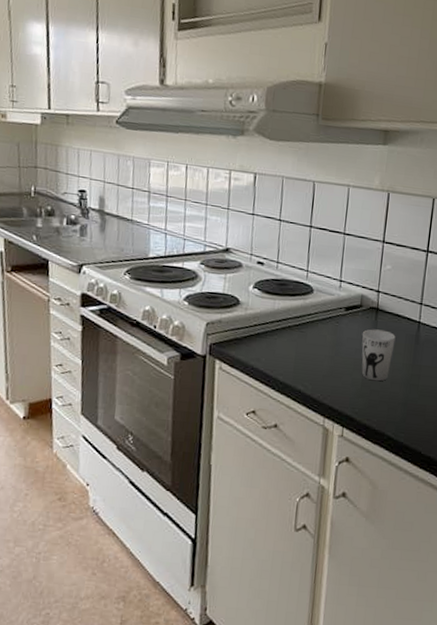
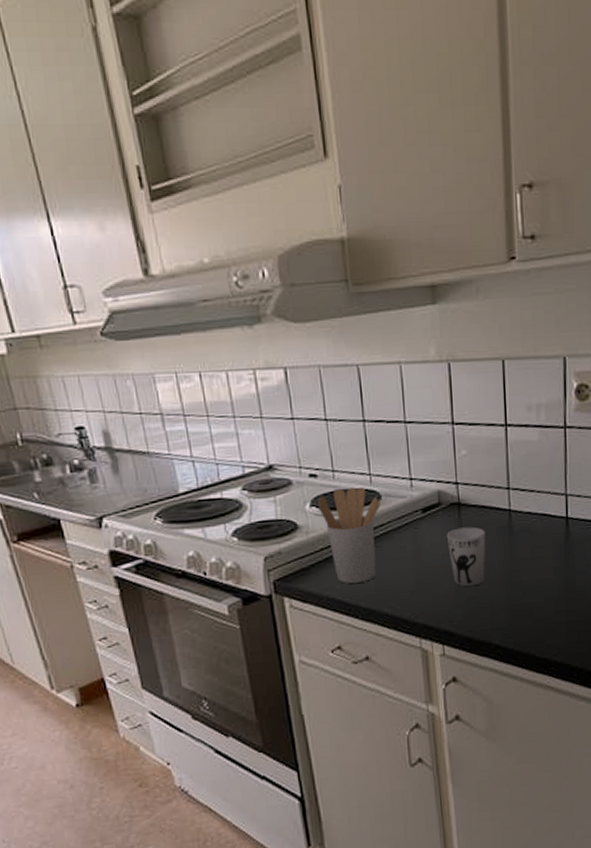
utensil holder: none [260,277,312,360] -> present [318,487,381,584]

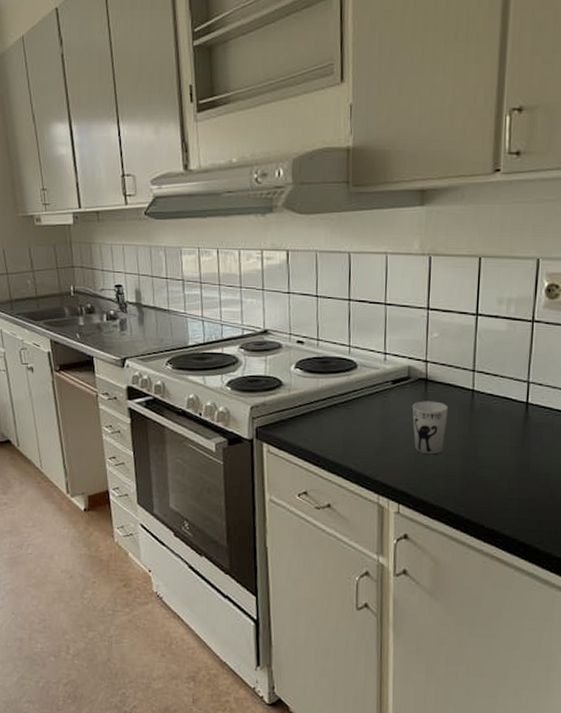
utensil holder: present [318,487,381,584] -> none [302,355,356,439]

